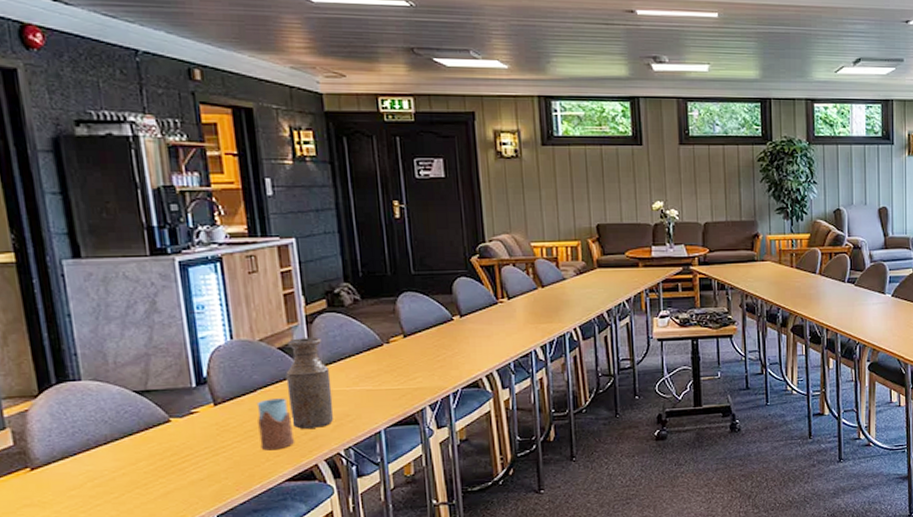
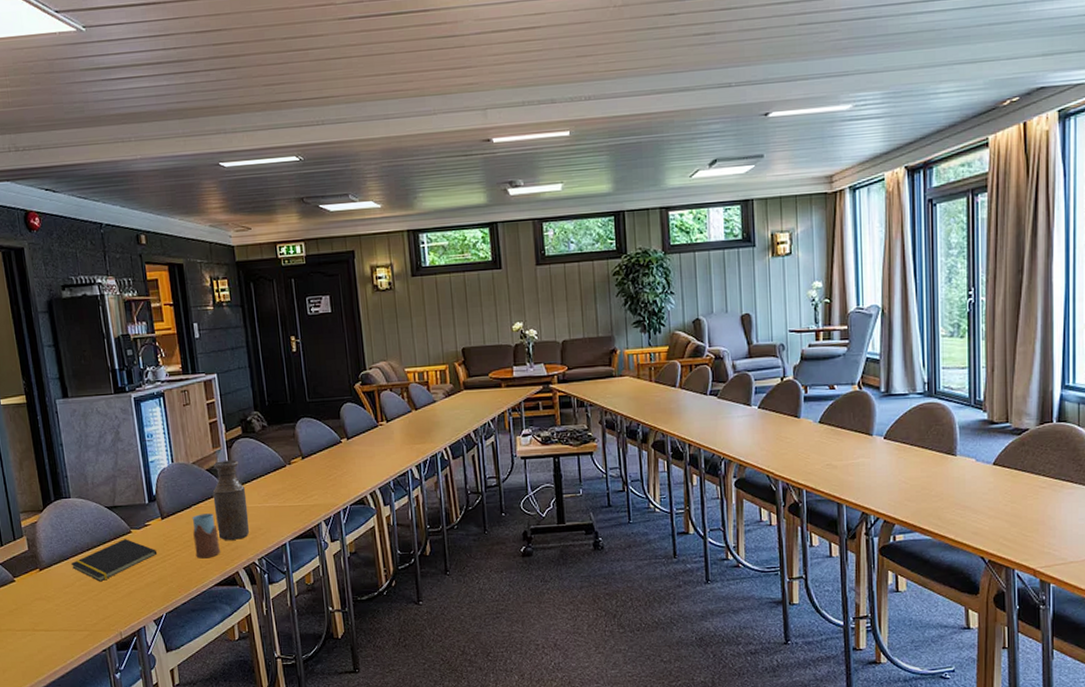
notepad: none [79,429,208,482] -> present [70,539,158,582]

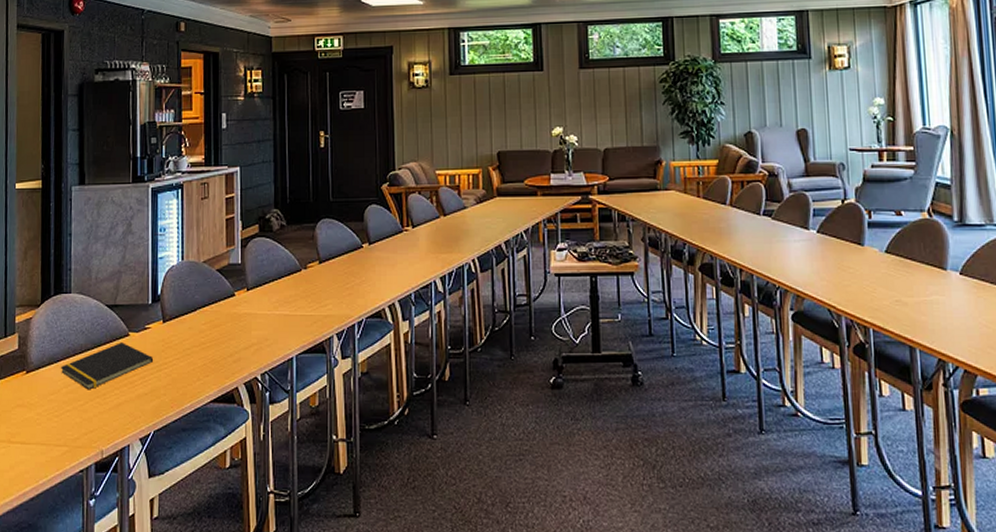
drinking glass: present [192,513,221,559] -> none [194,319,222,370]
bottle: present [212,460,250,540] -> none [220,261,256,350]

